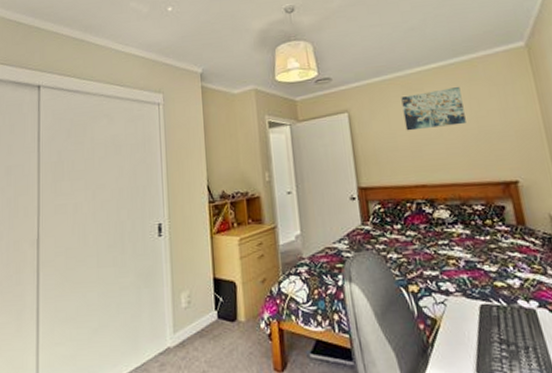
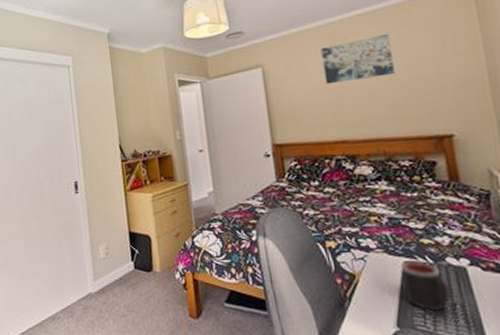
mug: none [477,304,525,356] -> present [400,261,452,312]

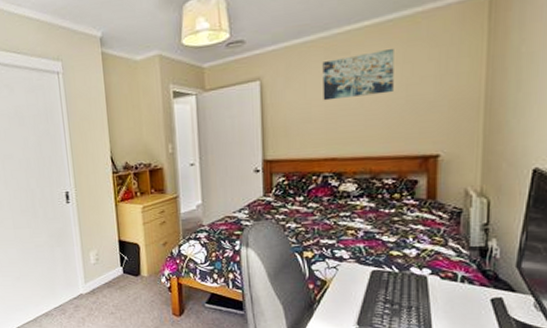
mug: present [400,261,452,312] -> none [368,270,410,313]

